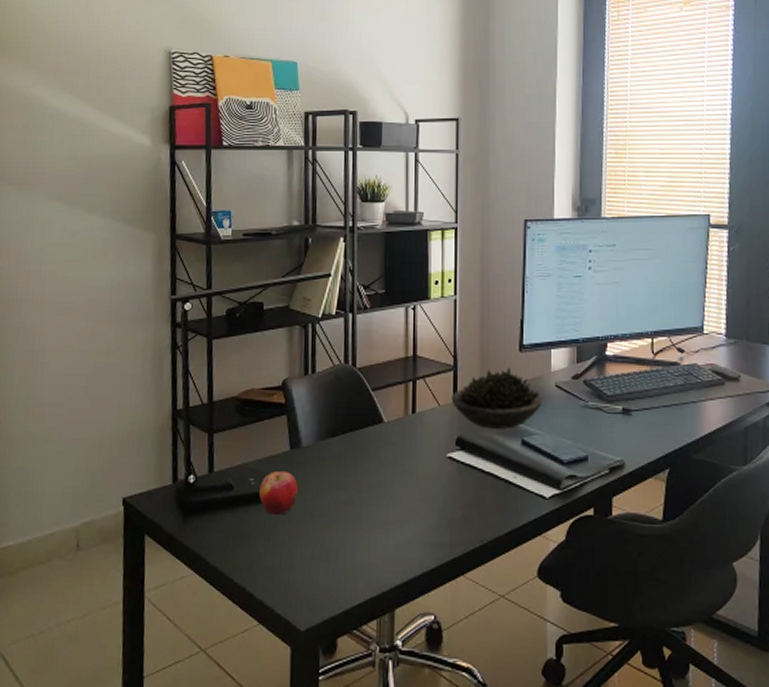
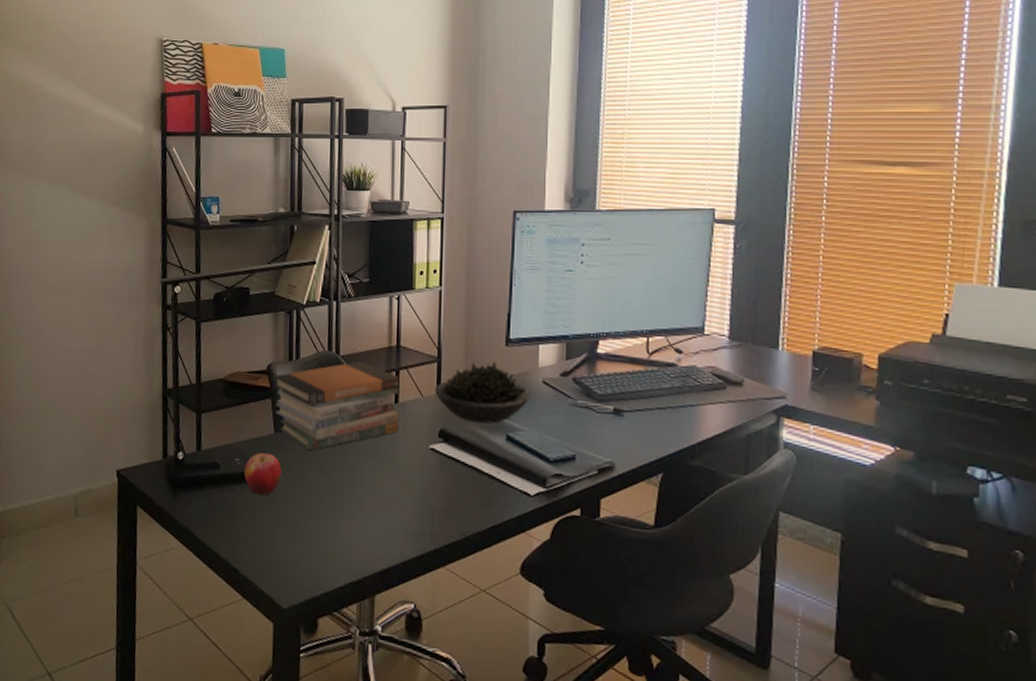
book stack: none [288,372,418,467] -> present [273,361,401,451]

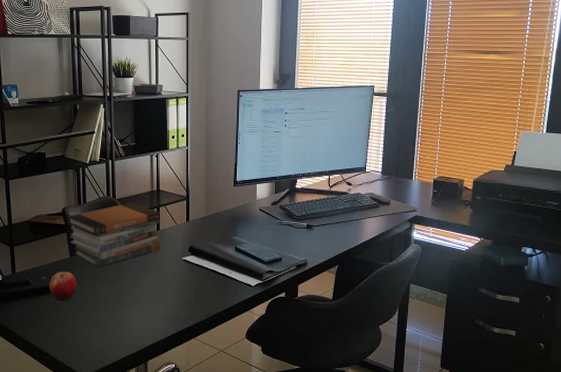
succulent plant: present [435,361,529,424] -> none [185,197,250,240]

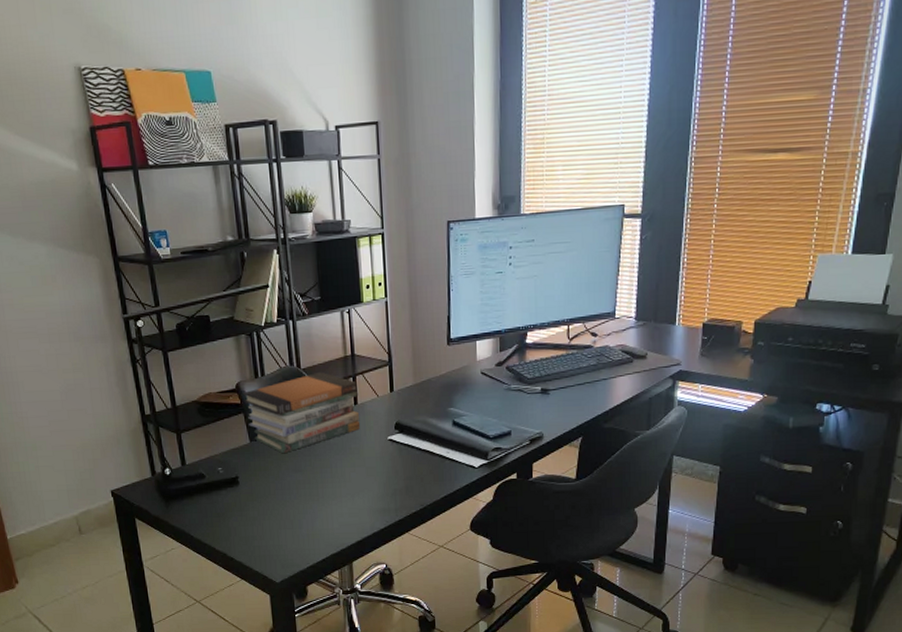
apple: present [49,272,77,301] -> none [227,460,261,496]

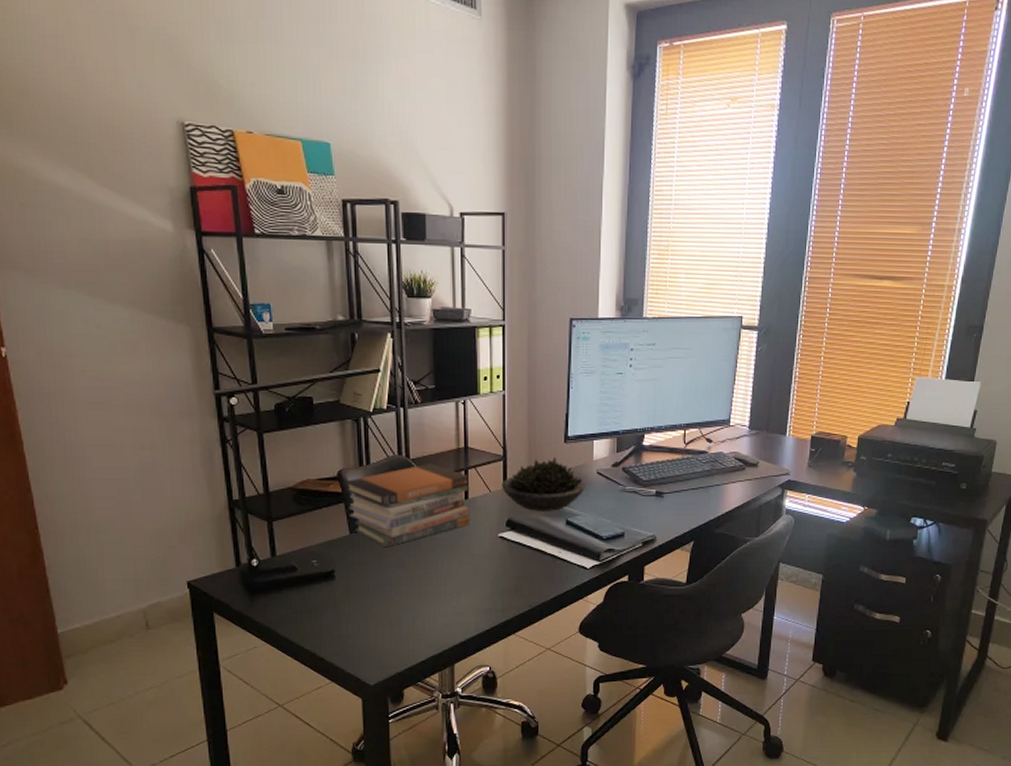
succulent plant: none [388,359,470,413] -> present [502,456,585,511]

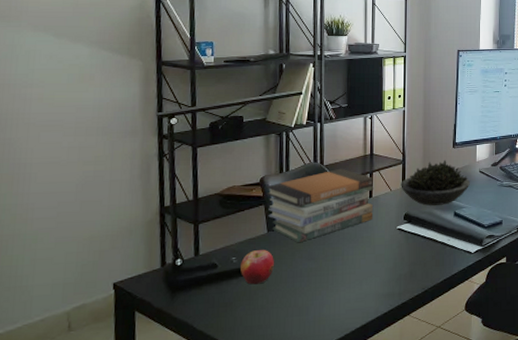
apple: none [323,553,359,591] -> present [241,250,274,285]

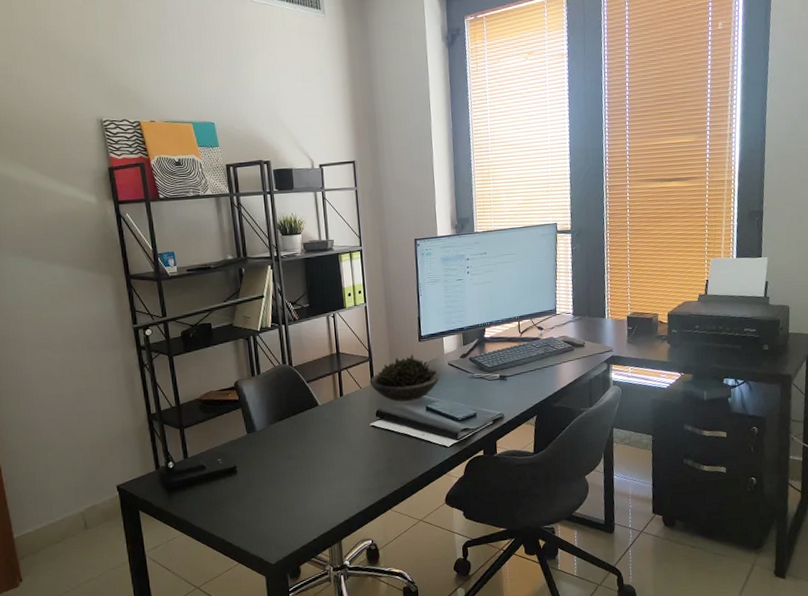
apple: present [241,250,274,285] -> none [226,451,257,484]
book stack: present [265,168,374,243] -> none [240,368,345,443]

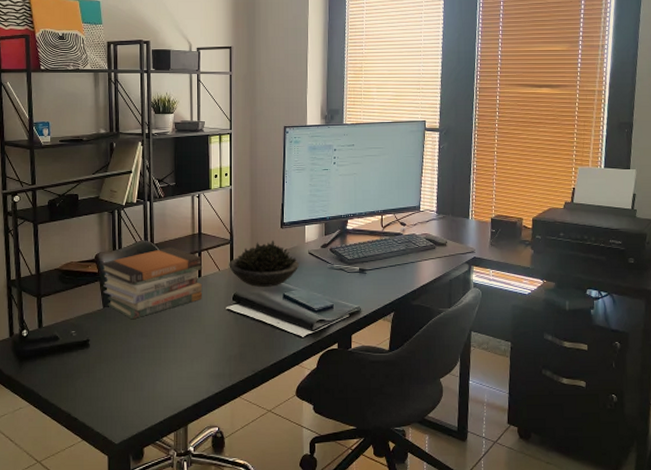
book stack: none [240,368,345,443] -> present [100,246,203,320]

